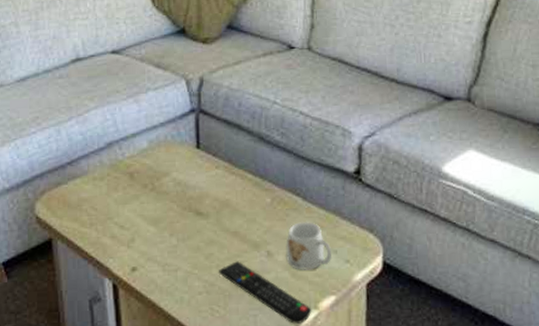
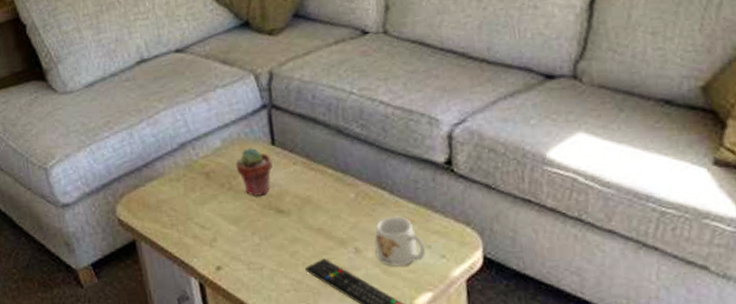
potted succulent: none [160,149,196,198] -> present [235,147,273,196]

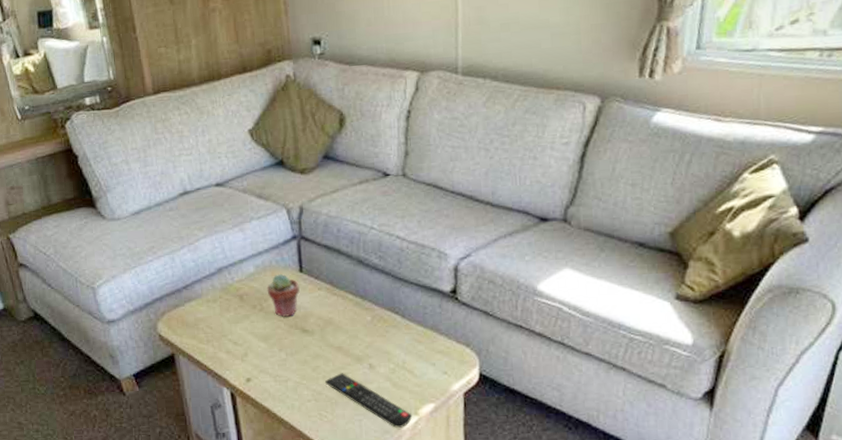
mug: present [374,215,427,267] -> none [386,337,431,381]

